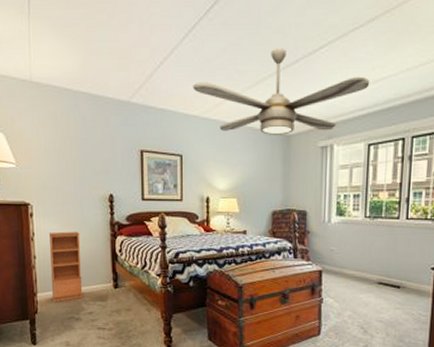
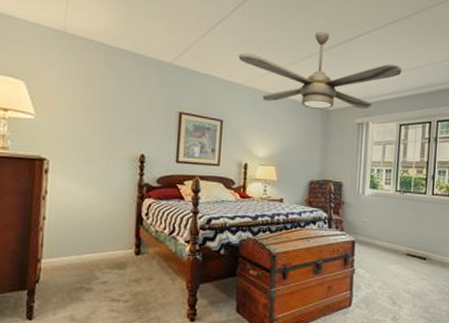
bookcase: present [49,231,83,302] -> none [59,191,102,270]

